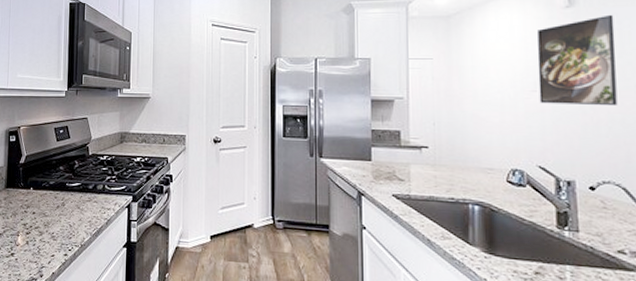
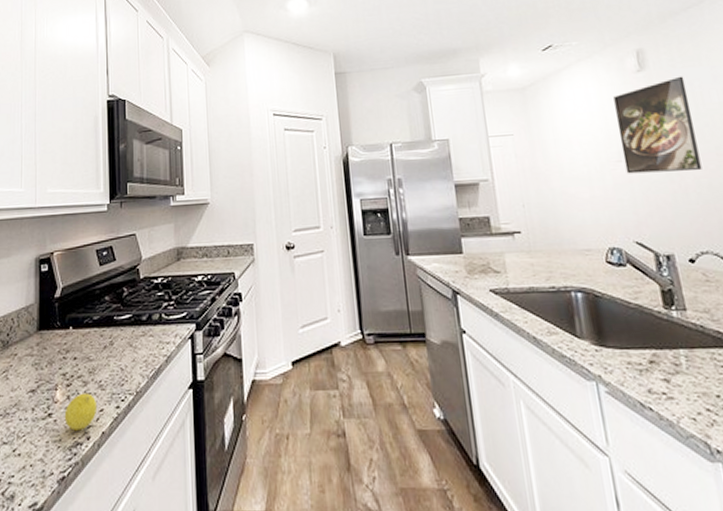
fruit: none [23,240,50,269] -> present [64,393,98,431]

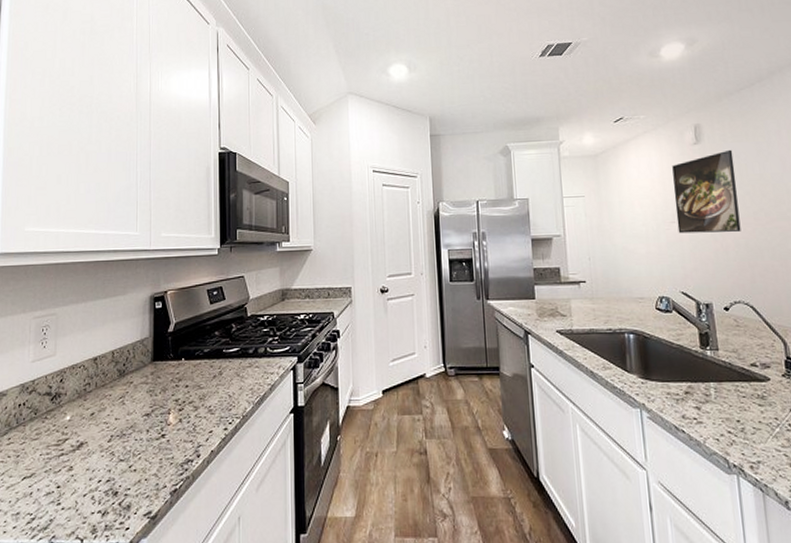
fruit: present [64,393,98,431] -> none [176,416,207,449]

